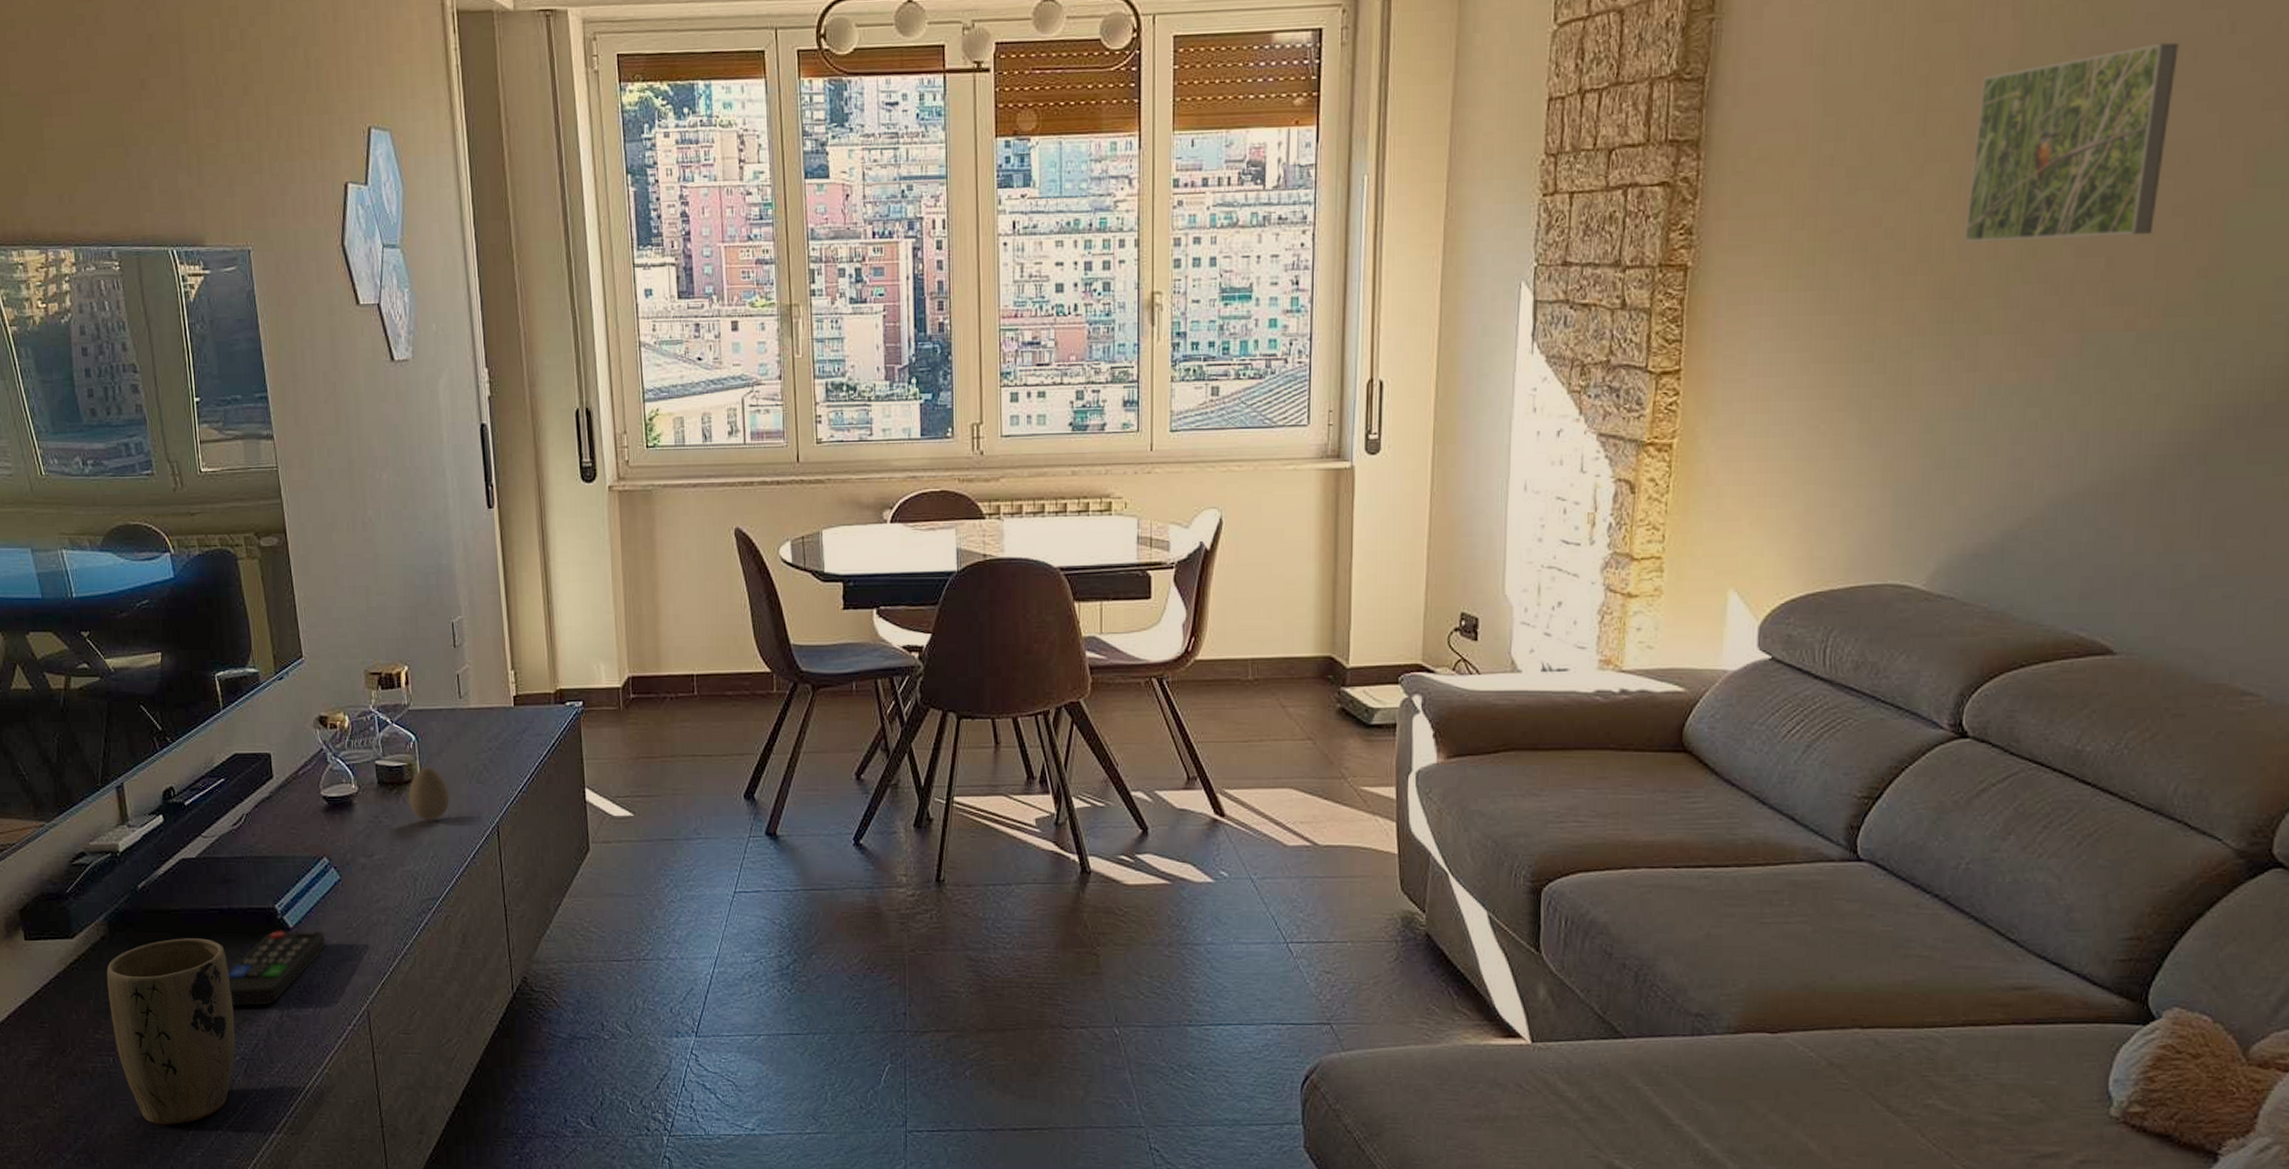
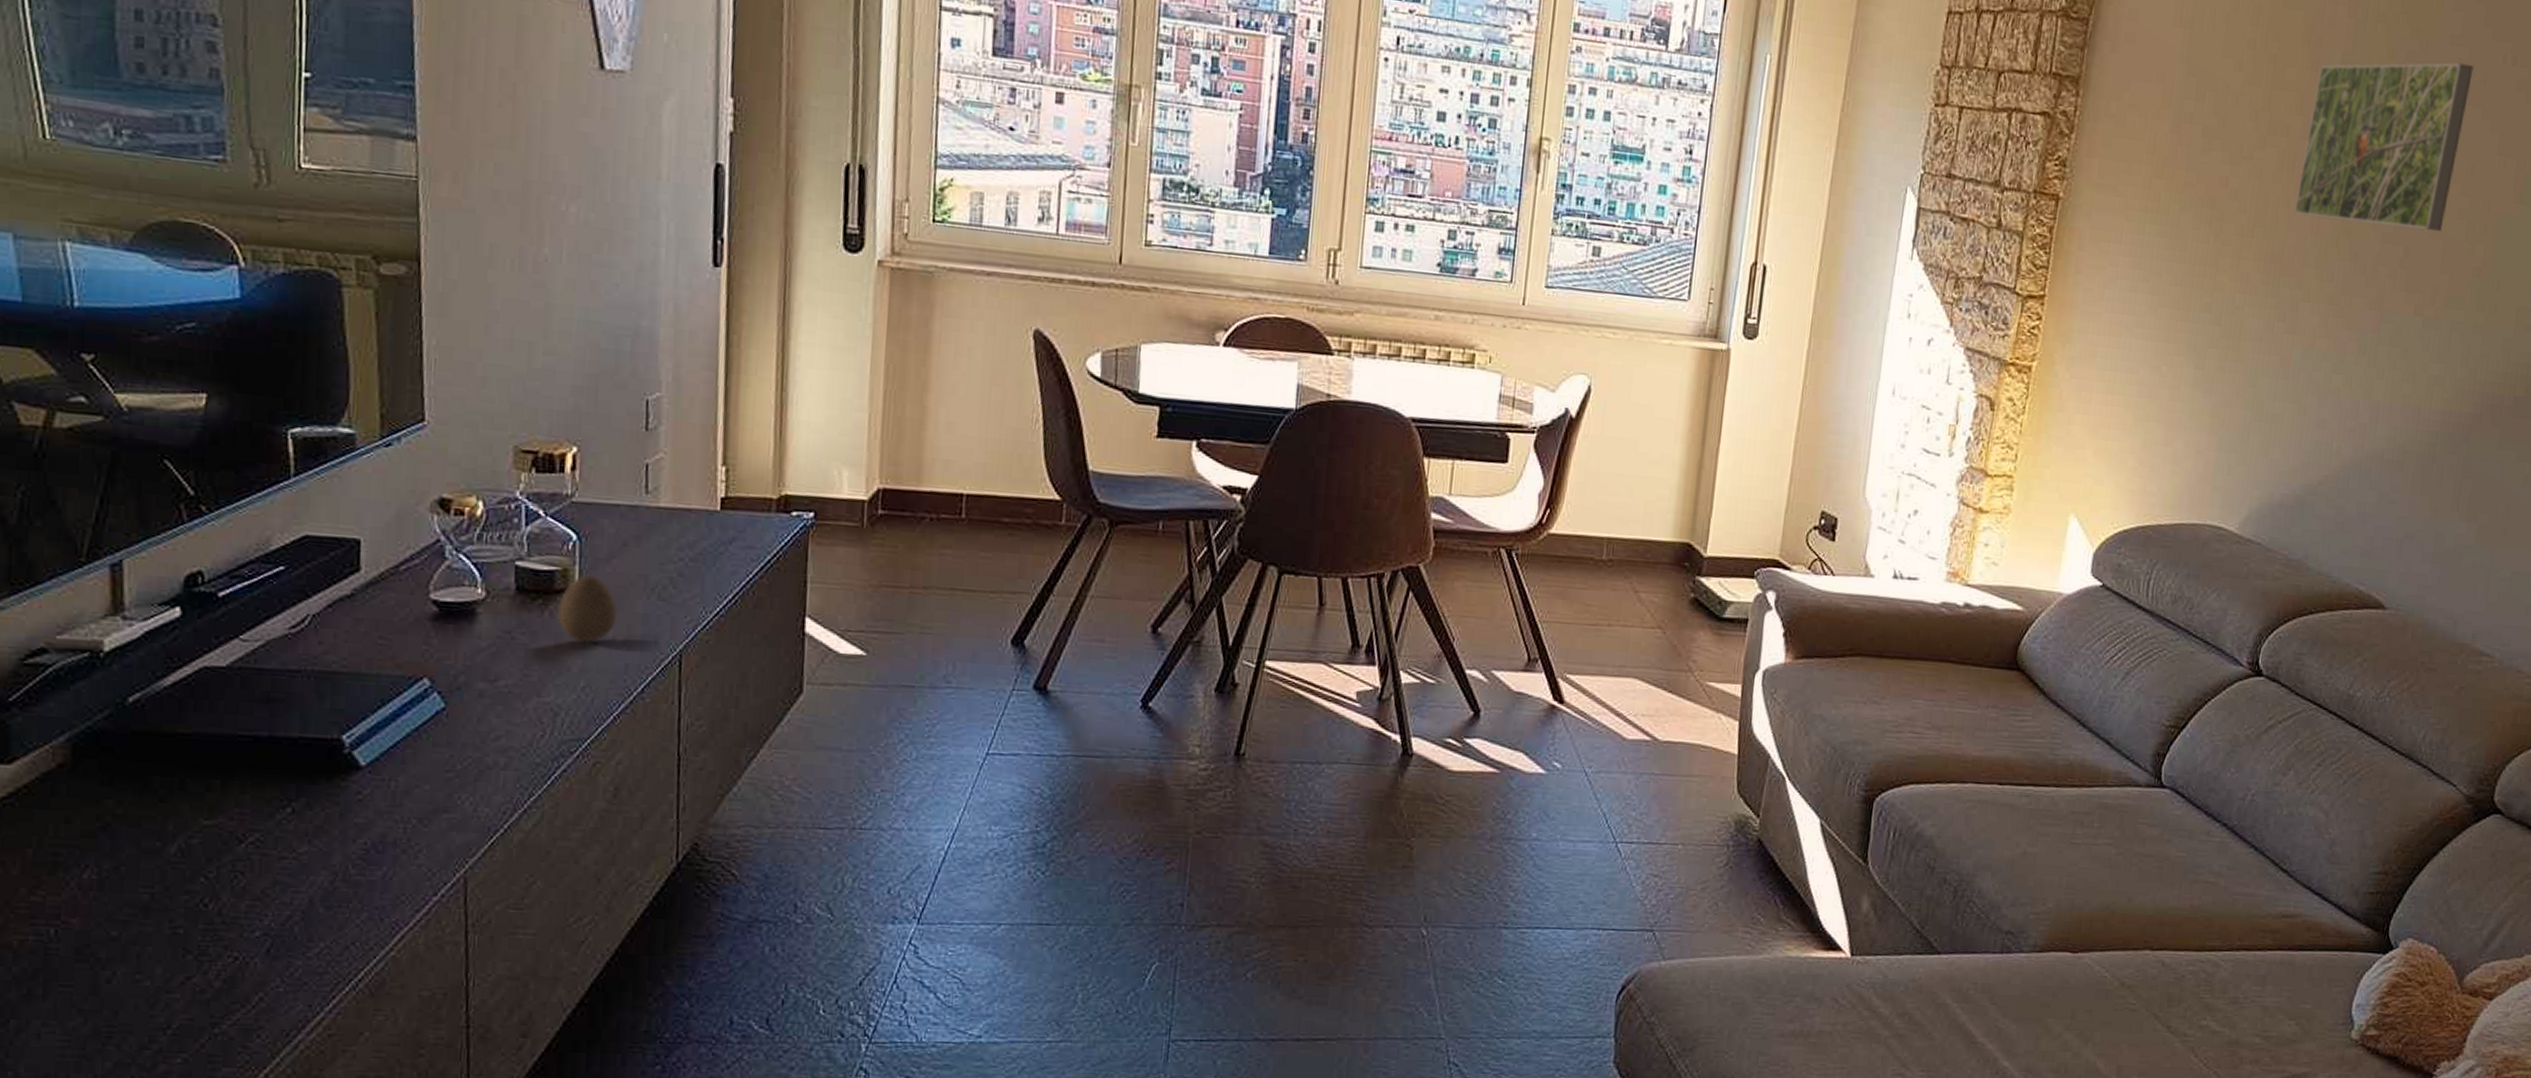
plant pot: present [106,938,236,1125] -> none [59,771,260,1021]
remote control: present [227,930,326,1007] -> none [256,768,413,866]

